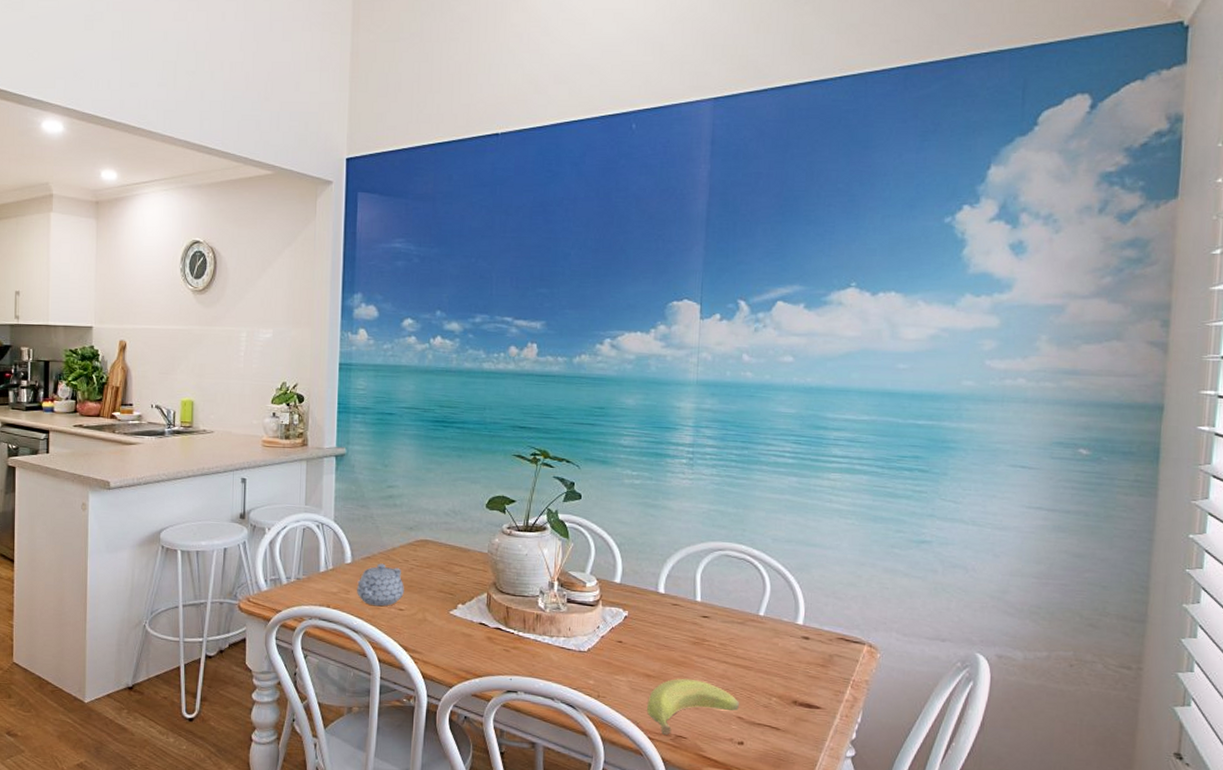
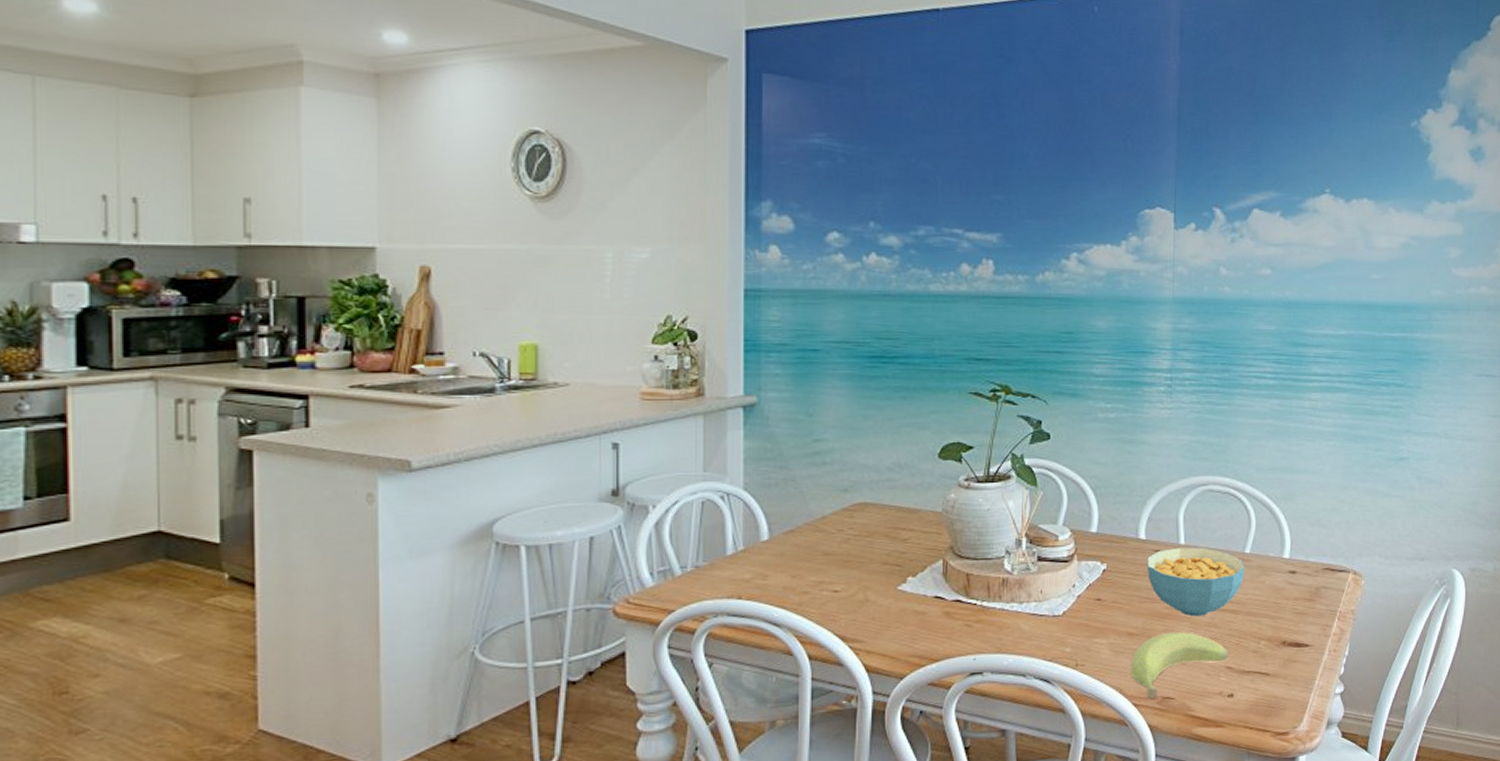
teapot: present [357,563,404,607] -> none [777,536,839,591]
cereal bowl: none [665,604,759,668] -> present [1147,547,1245,617]

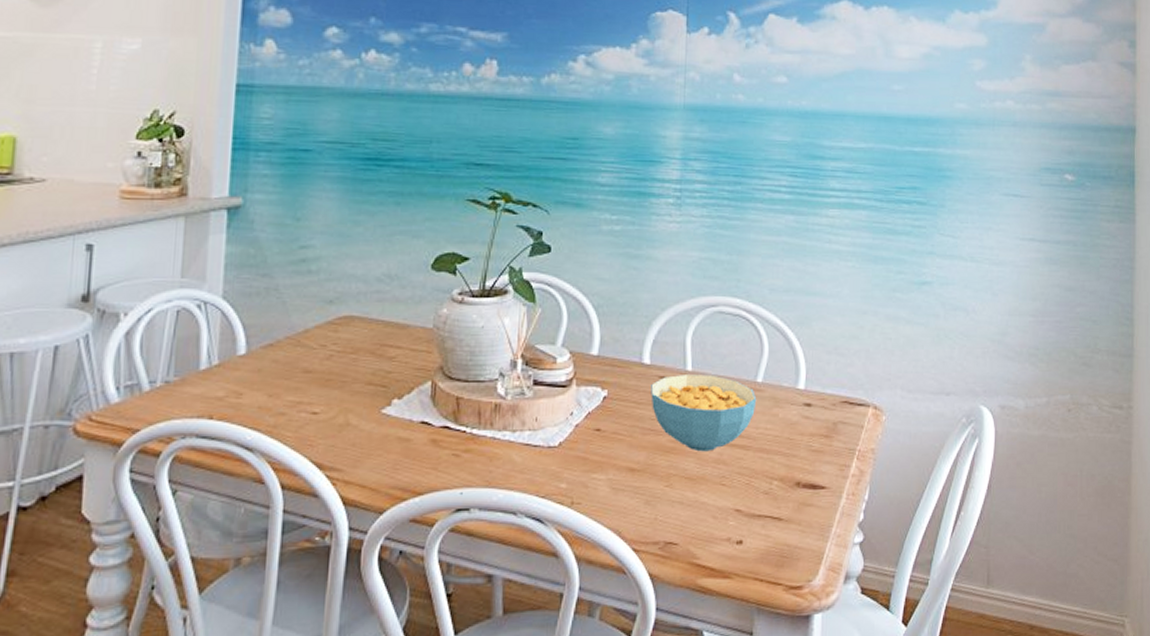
banana: present [1131,631,1228,700] -> none [631,468,737,545]

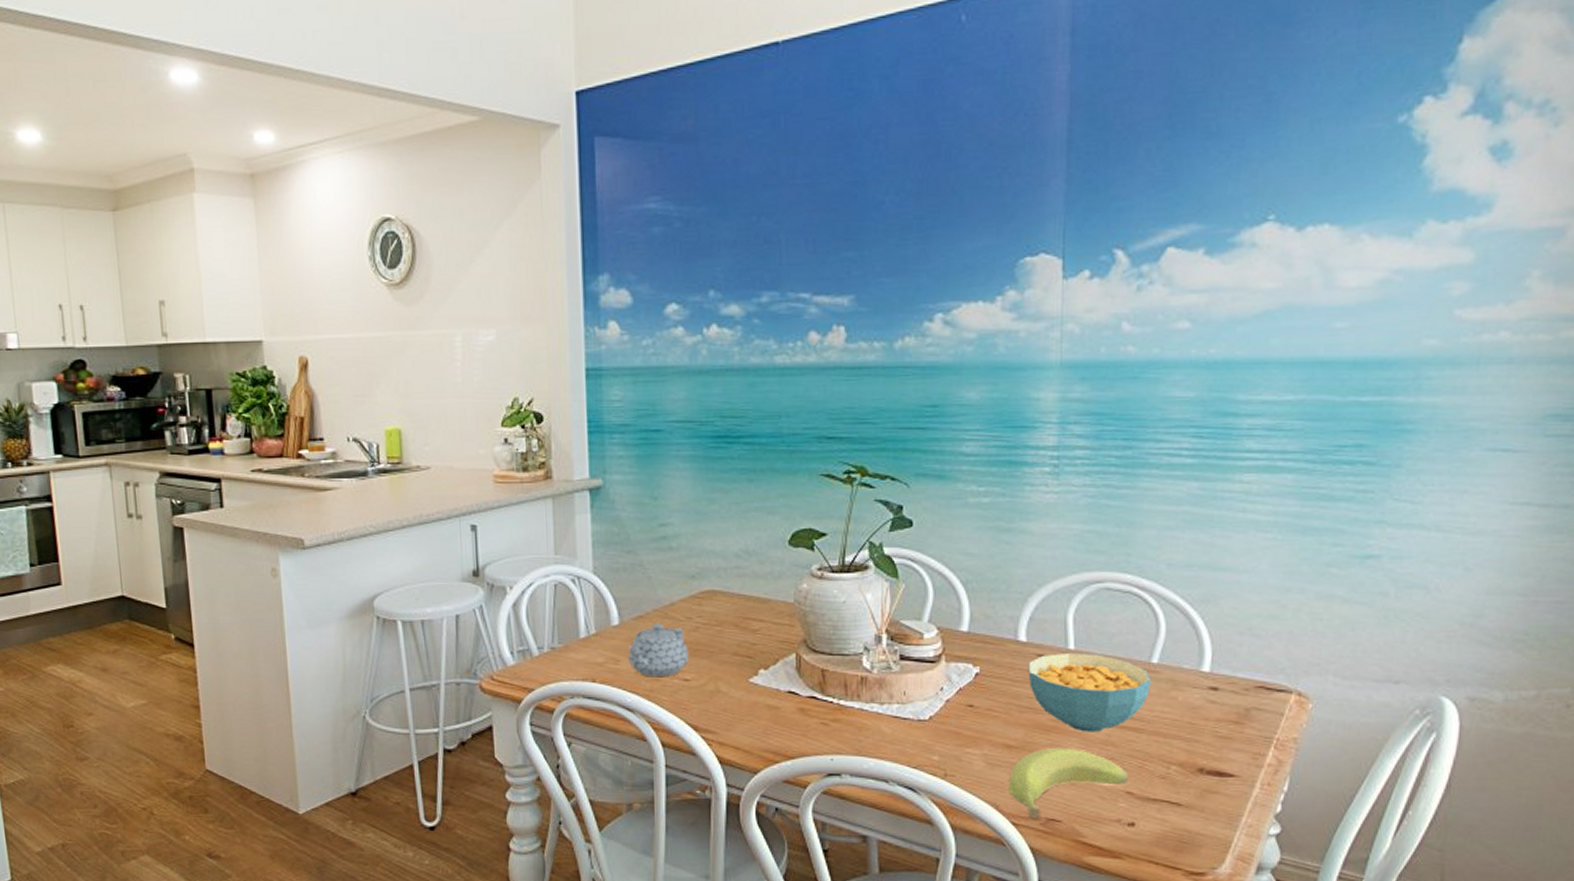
teapot: none [253,352,320,412] -> present [628,623,689,678]
banana: none [631,468,737,545] -> present [1009,747,1128,820]

